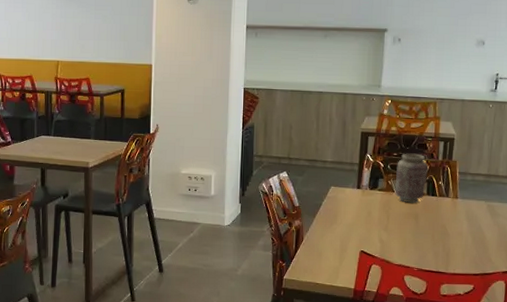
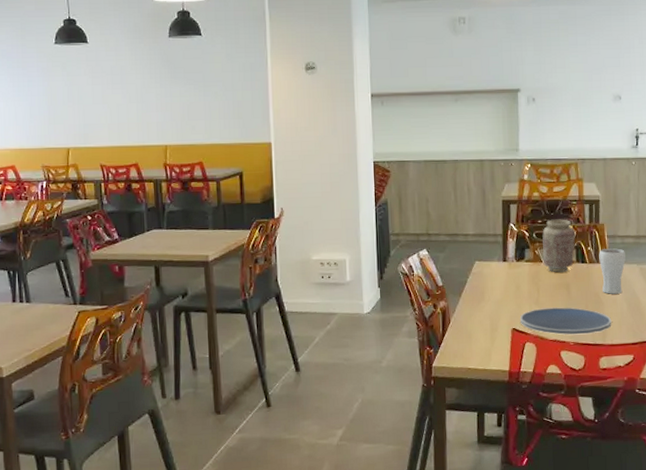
plate: none [368,234,456,262] -> present [519,307,612,335]
drinking glass: none [449,184,475,227] -> present [599,248,626,294]

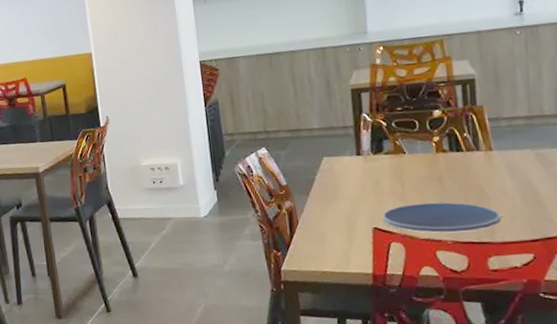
vase: present [542,219,575,273] -> none [403,104,446,164]
drinking glass: present [599,248,626,294] -> none [478,132,515,185]

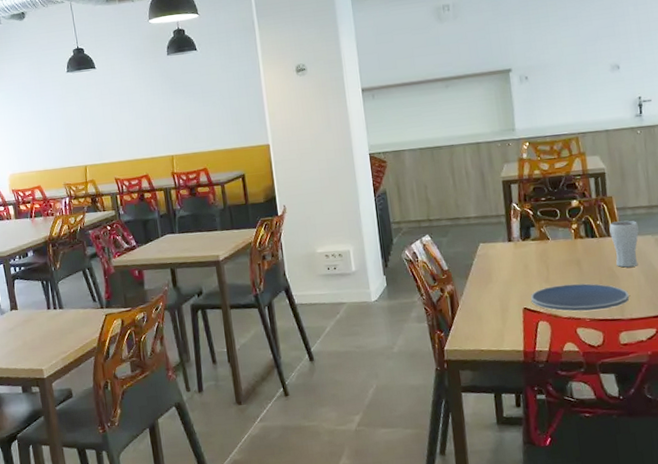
drinking glass: none [478,132,515,185] -> present [609,220,639,268]

